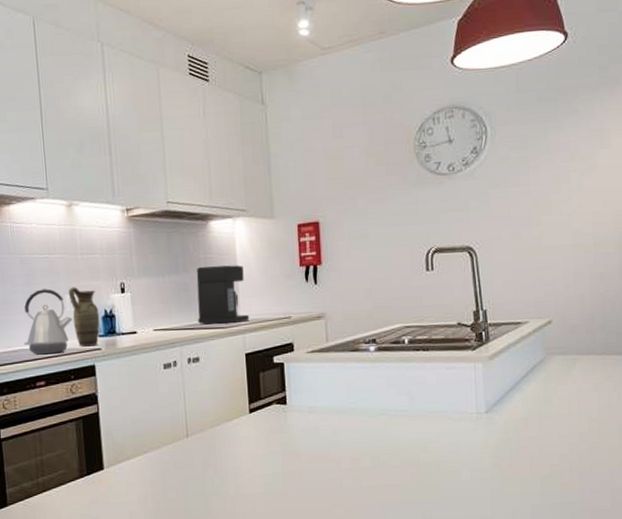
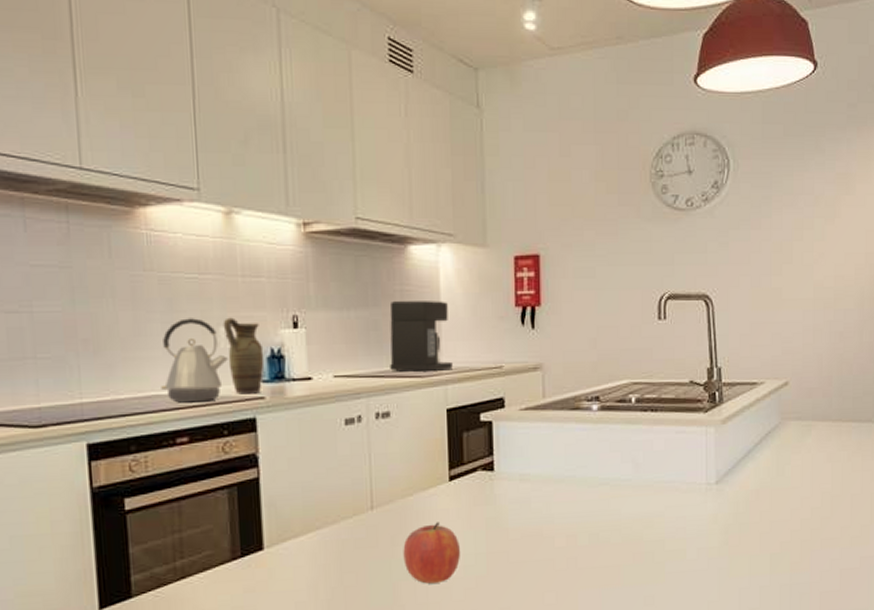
fruit: none [213,447,262,498] -> present [403,522,461,584]

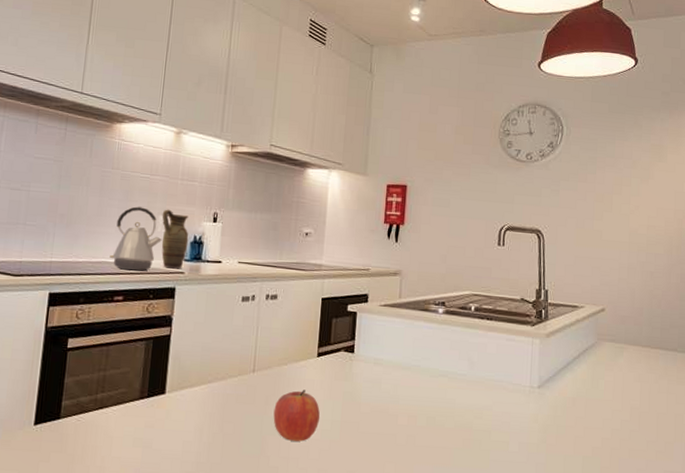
coffee maker: present [389,301,453,373] -> none [282,210,332,267]

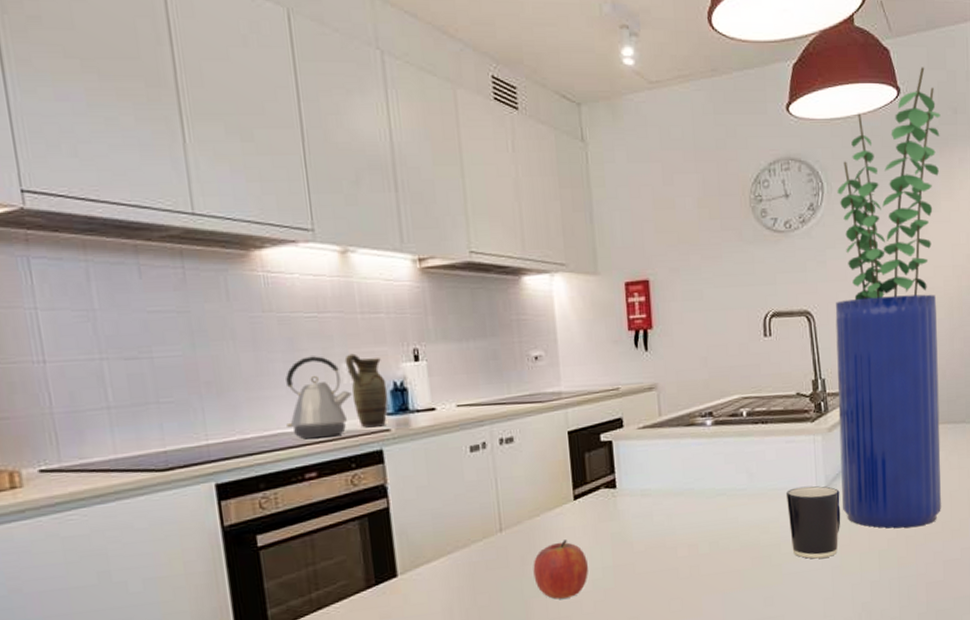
mug: none [501,382,551,453] -> present [785,486,841,559]
vase: none [552,45,673,441] -> present [835,67,941,528]

